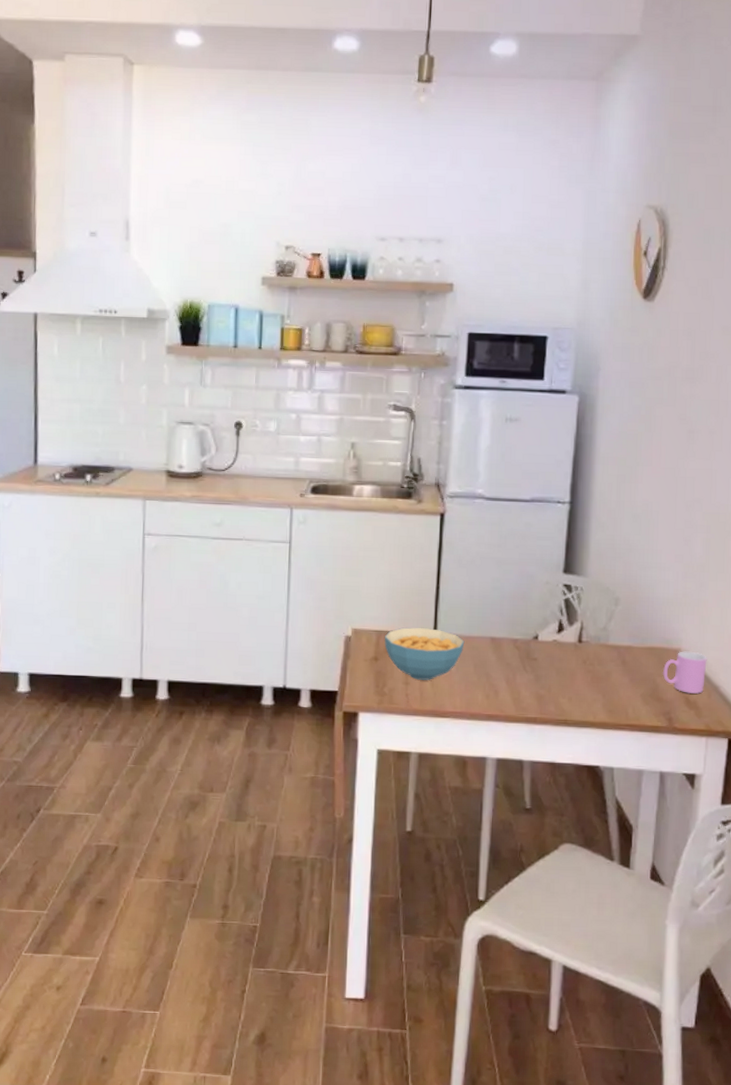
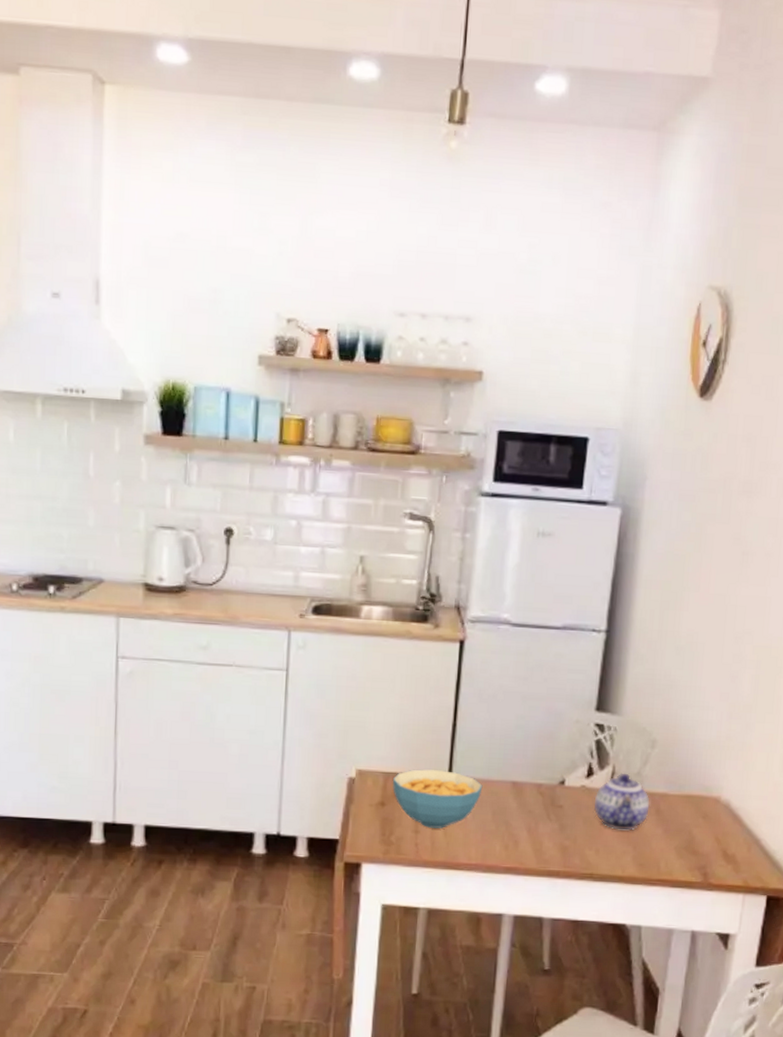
teapot: none [565,628,616,680] -> present [593,773,650,831]
cup: present [662,651,707,694] -> none [699,799,749,847]

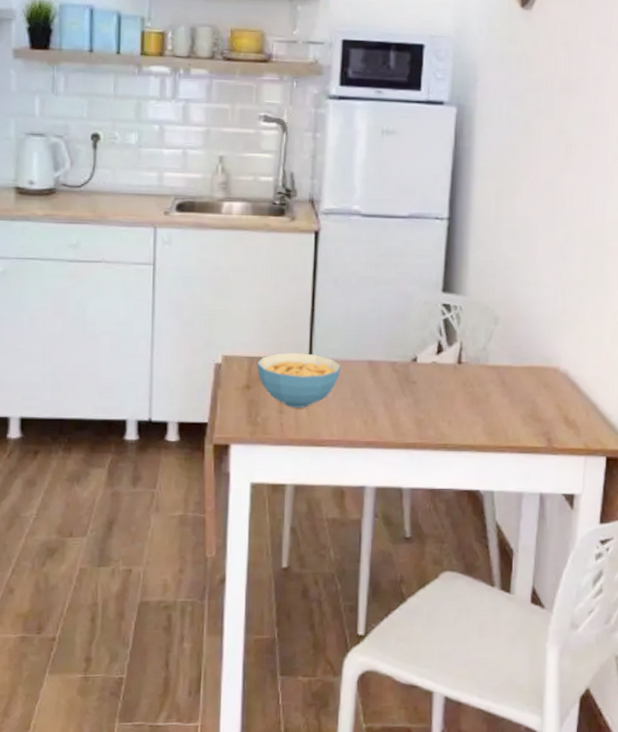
teapot: present [593,773,650,831] -> none [444,348,496,402]

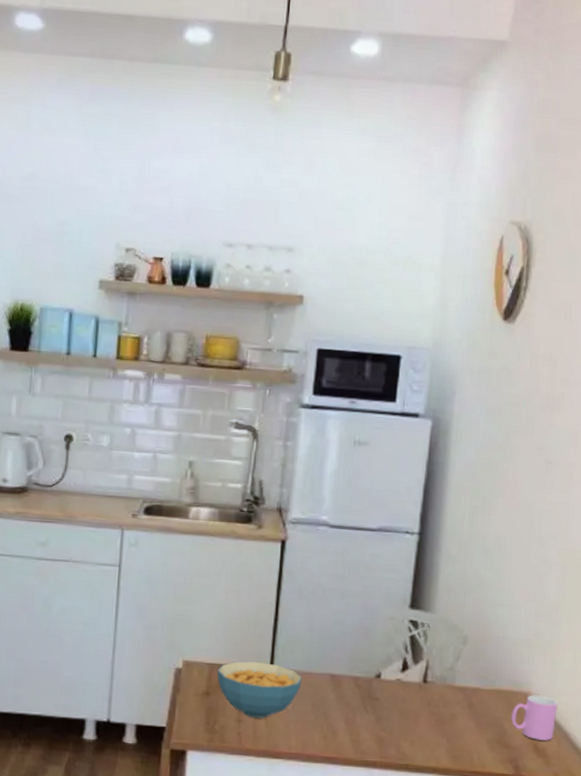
cup: none [541,369,586,412] -> present [510,694,558,741]

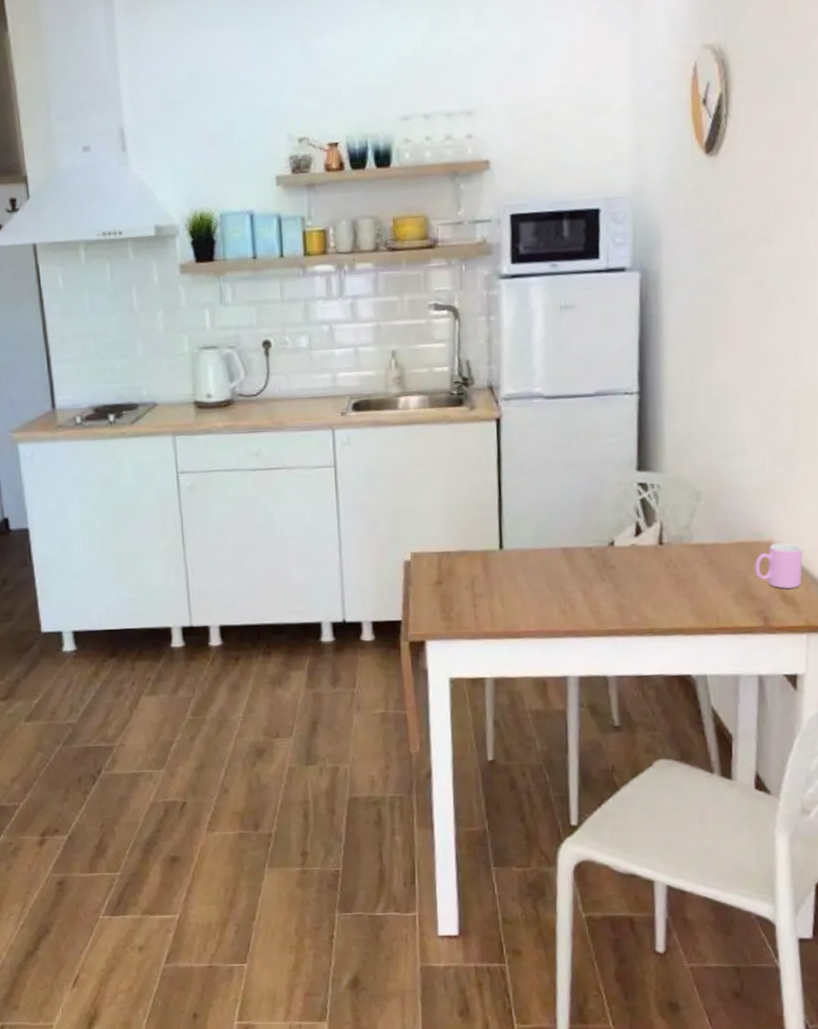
cereal bowl: present [217,661,303,718] -> none [446,544,534,601]

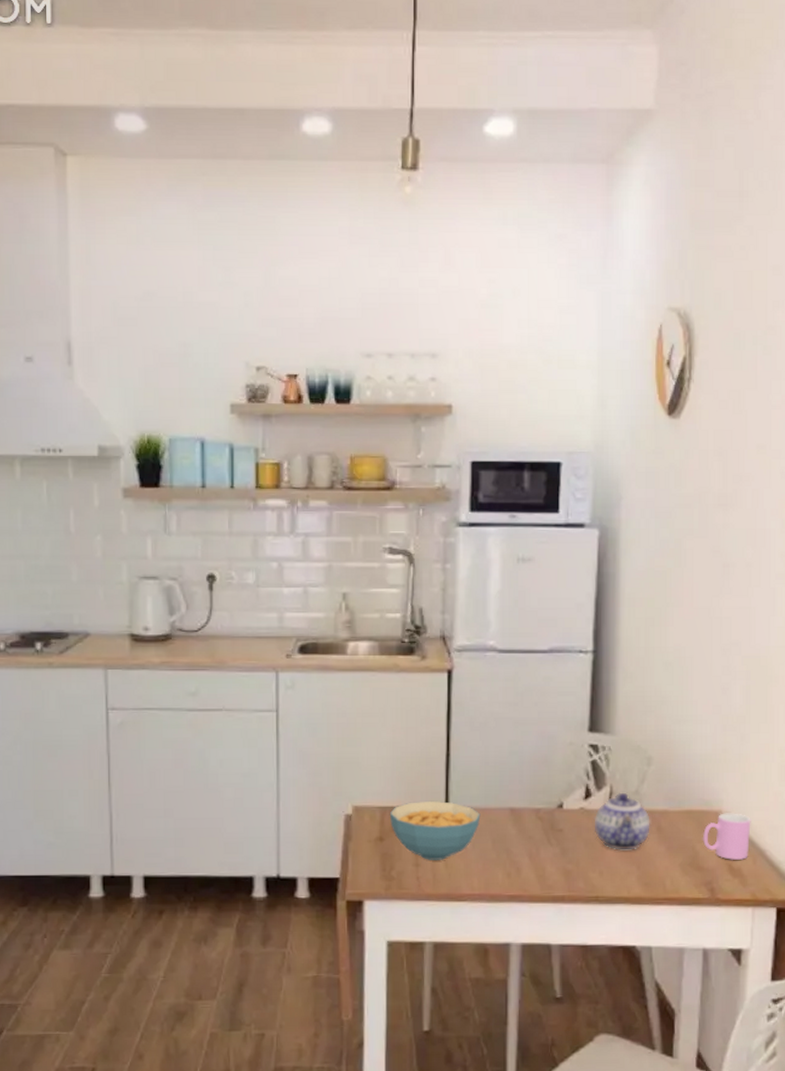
cereal bowl: none [446,544,534,601] -> present [389,800,481,860]
teapot: none [645,527,702,584] -> present [594,792,650,850]

